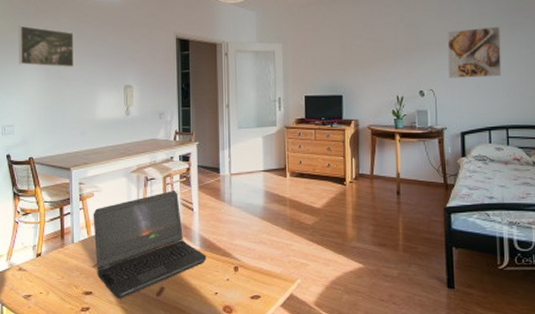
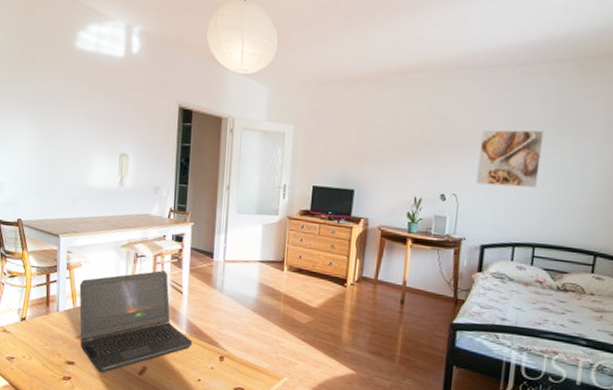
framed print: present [19,25,75,68] -> none [11,76,69,129]

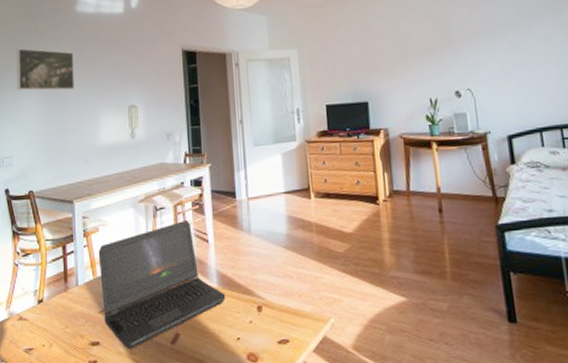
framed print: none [11,76,69,129] -> present [17,48,75,91]
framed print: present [476,130,544,188] -> none [481,13,549,75]

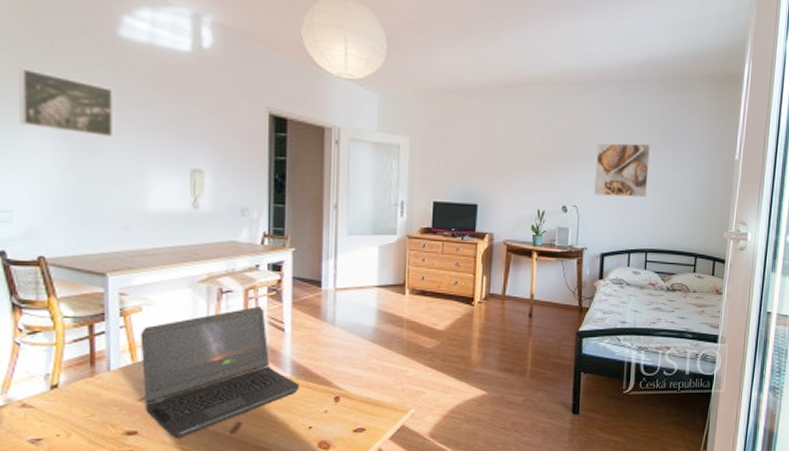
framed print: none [481,13,549,75] -> present [594,143,650,198]

